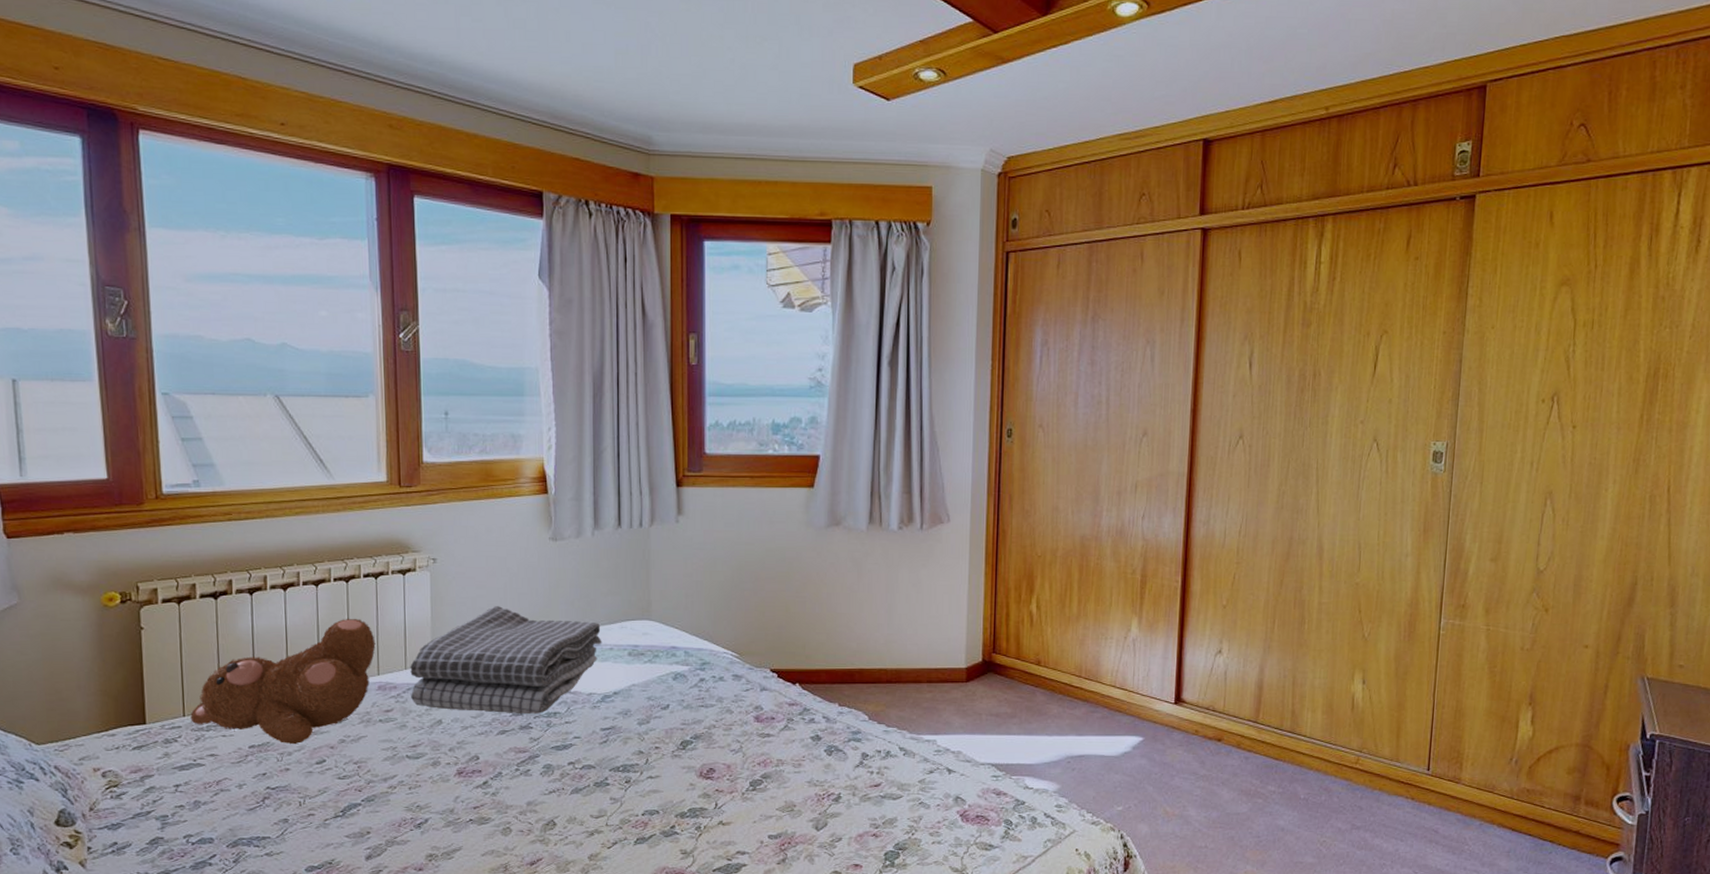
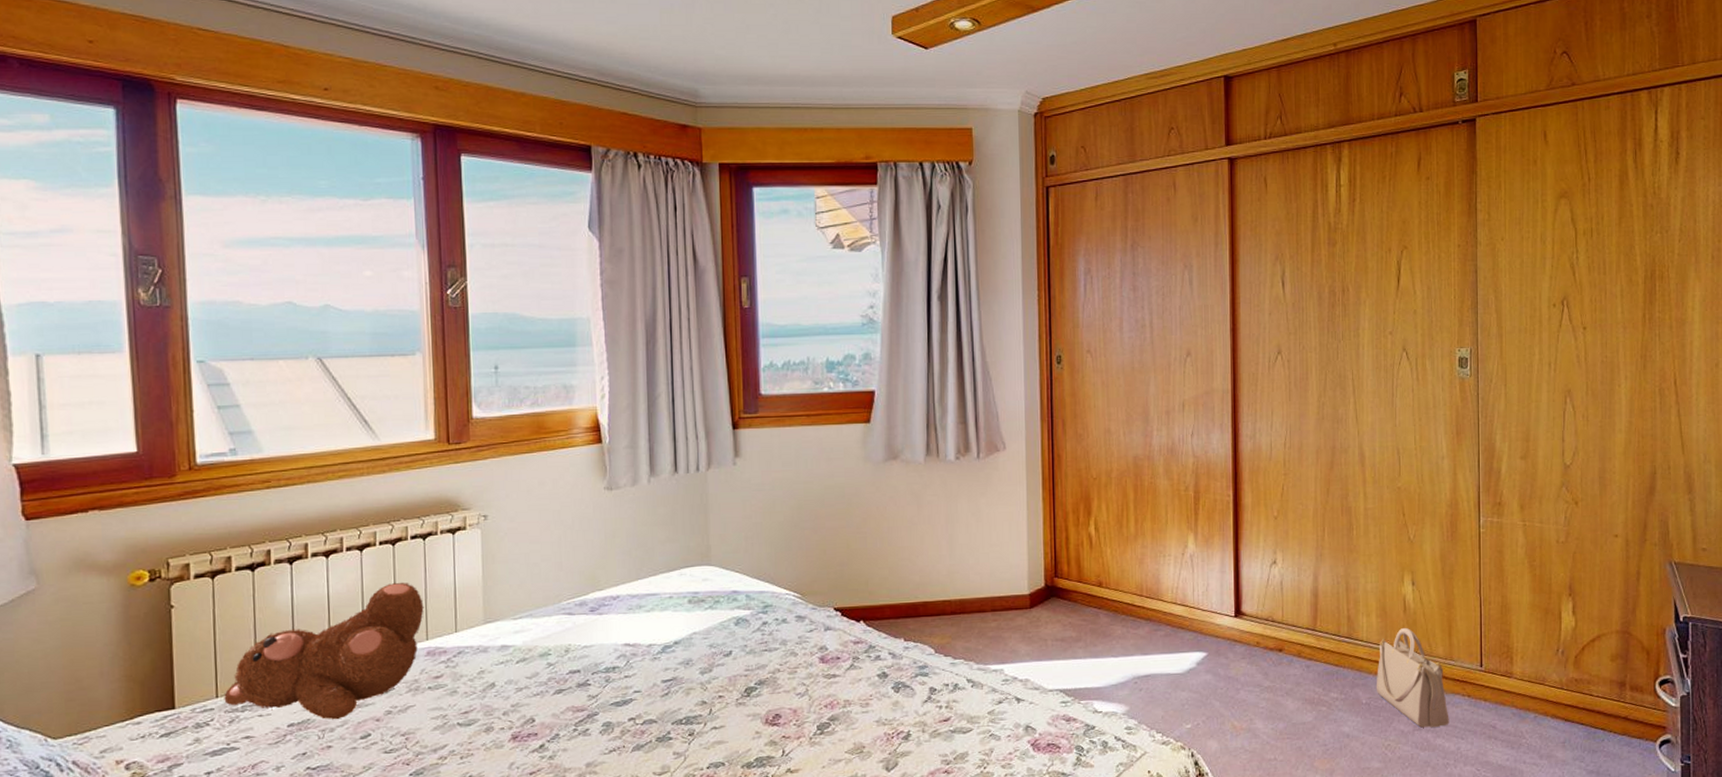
towel: present [410,606,602,715] -> none [461,560,661,672]
handbag: none [1315,725,1390,827] -> present [1376,627,1449,728]

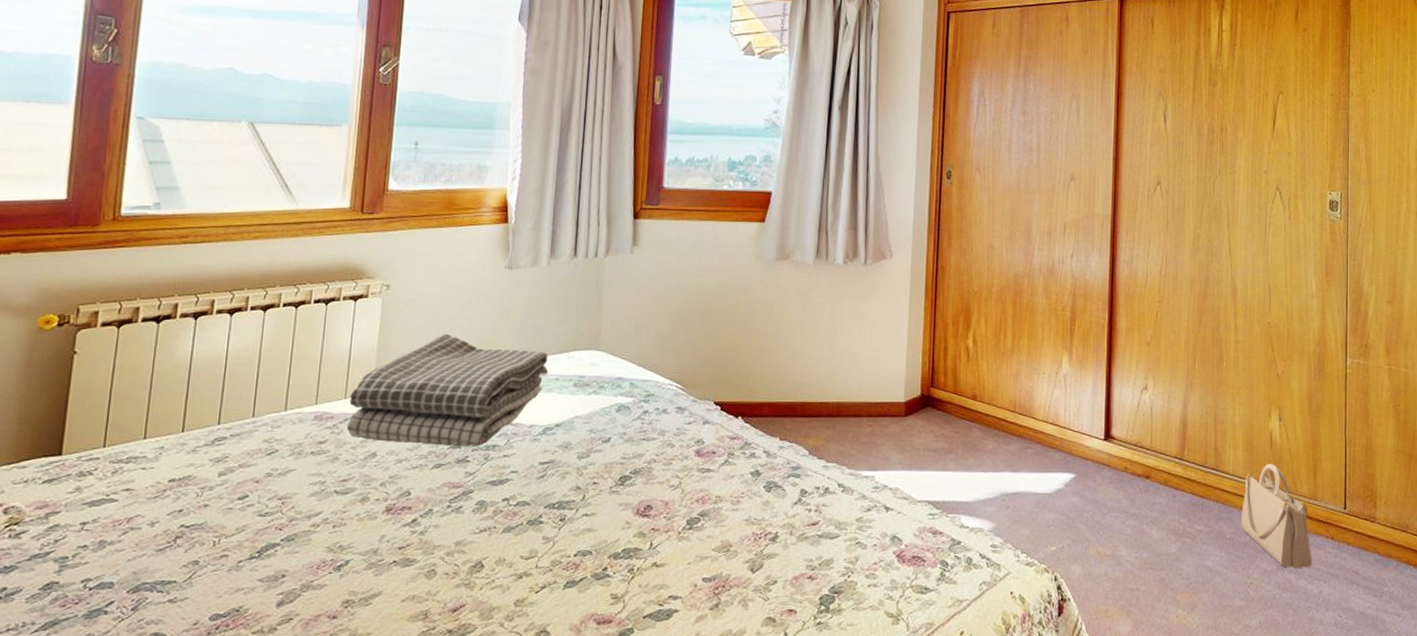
teddy bear: present [224,582,424,720] -> none [110,344,318,479]
towel: none [461,560,661,672] -> present [347,334,549,447]

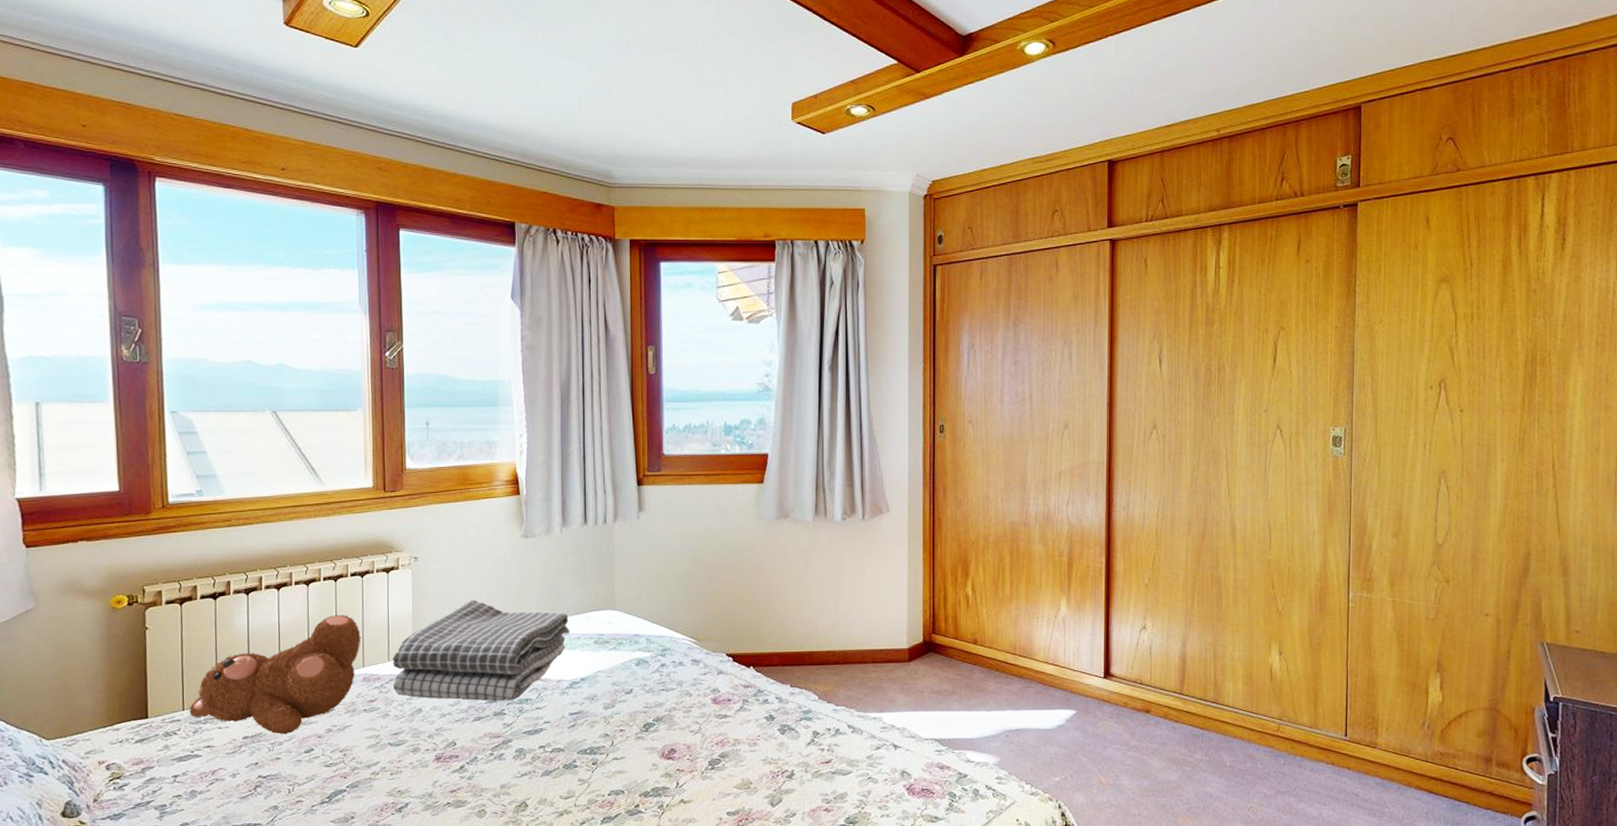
teddy bear: none [110,344,318,479] -> present [189,614,361,735]
handbag: present [1240,463,1312,568] -> none [1240,695,1312,792]

